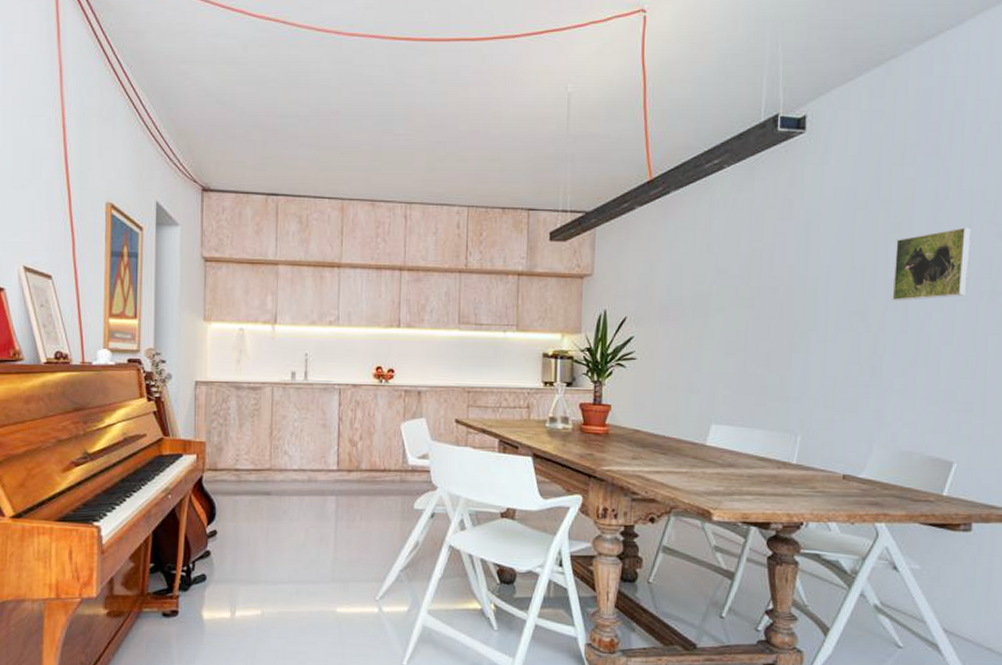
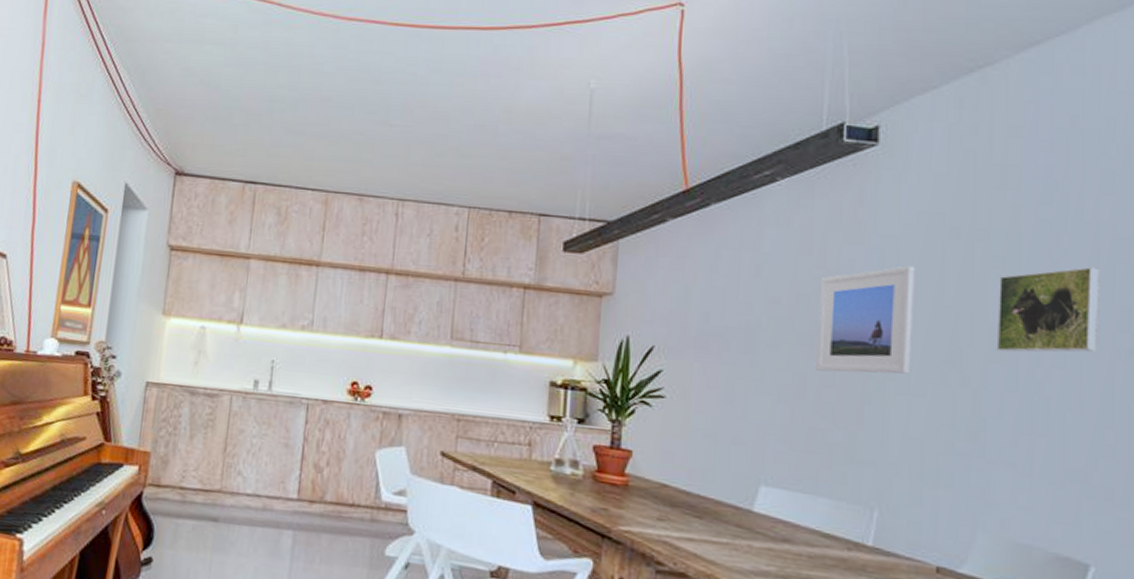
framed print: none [755,235,833,328] -> present [816,266,916,374]

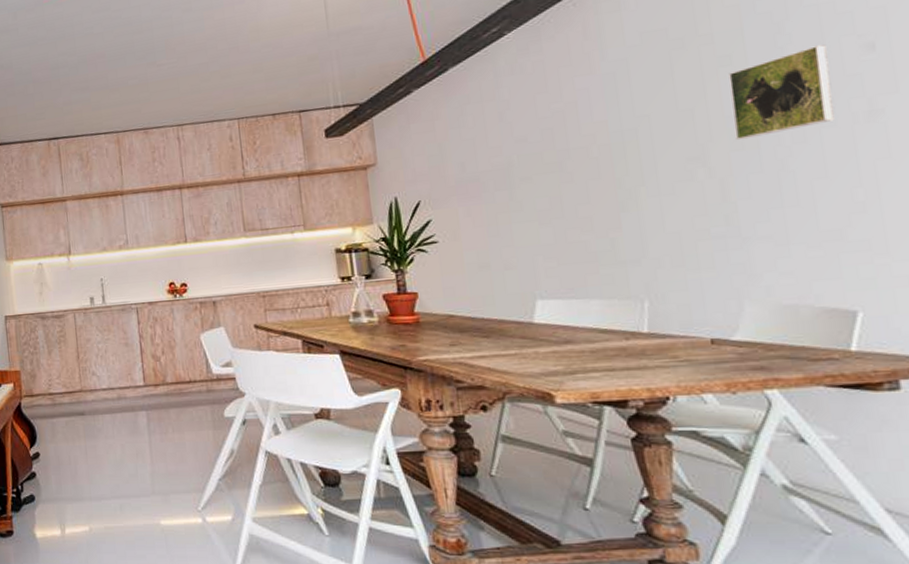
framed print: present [816,266,916,374] -> none [560,82,657,192]

